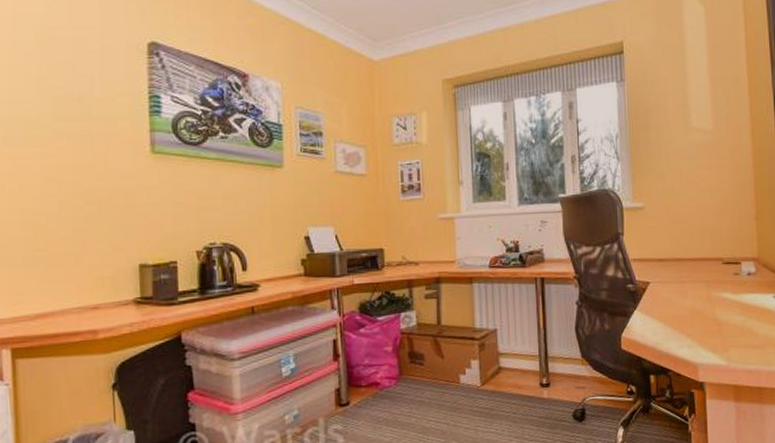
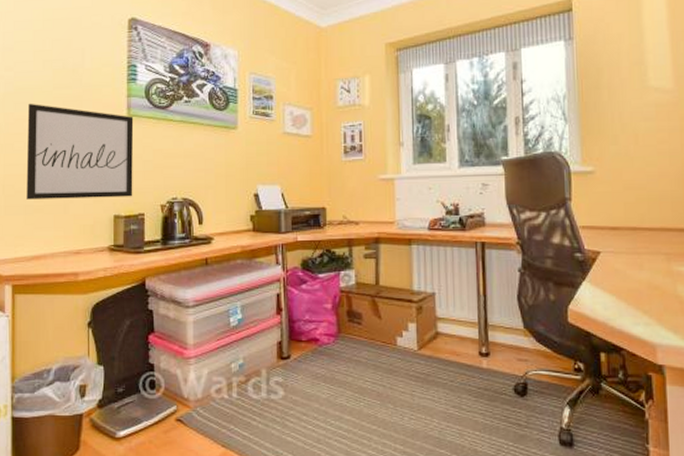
wall art: none [21,137,162,250] -> present [26,103,134,200]

